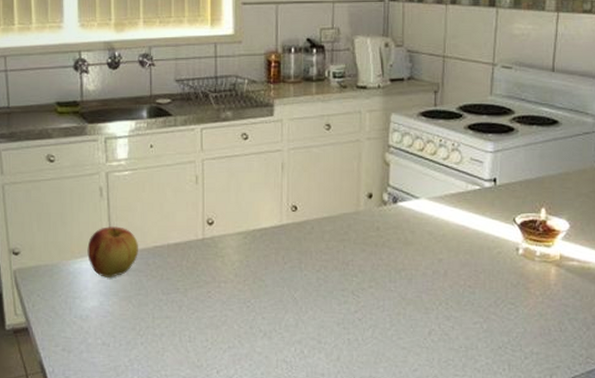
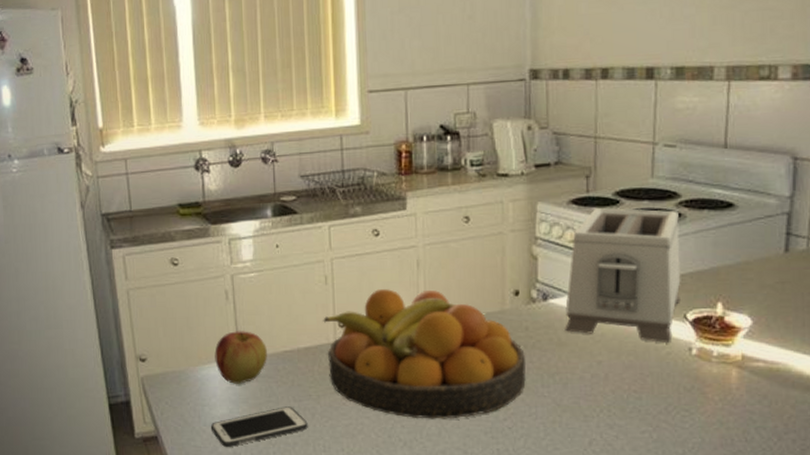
cell phone: none [81,299,175,339] -> present [210,406,308,448]
fruit bowl: none [192,190,375,311] -> present [323,289,526,419]
toaster: none [411,121,512,244] -> present [565,208,681,344]

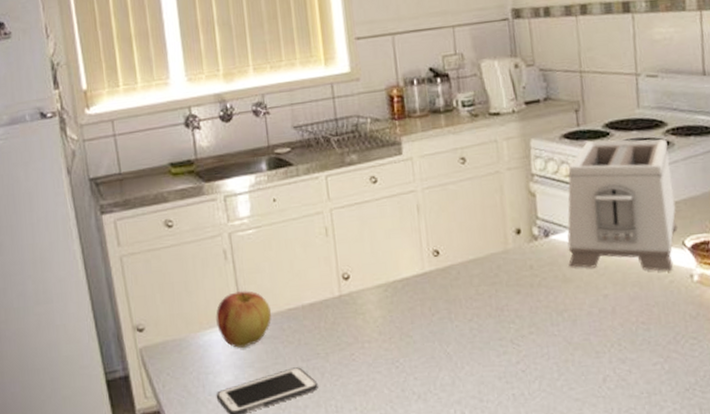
fruit bowl: present [323,289,526,419] -> none [326,235,535,370]

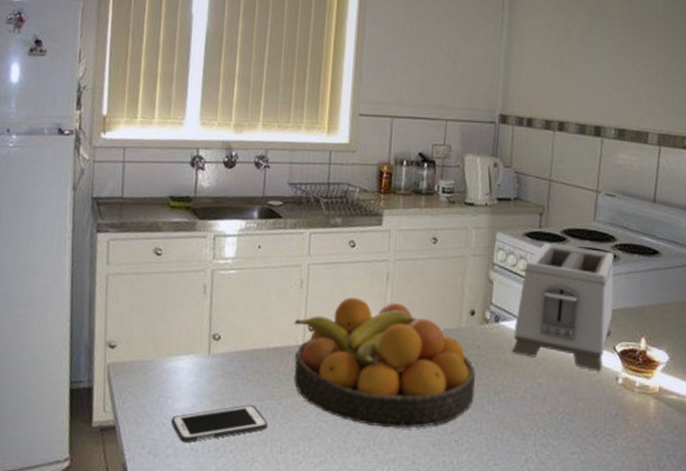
apple: present [216,290,272,348] -> none [184,324,238,379]
fruit bowl: none [326,235,535,370] -> present [293,297,475,429]

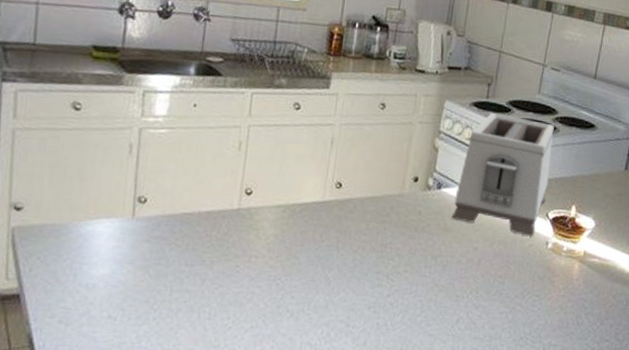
cell phone: present [171,405,268,443] -> none [86,270,197,311]
fruit bowl: present [293,297,475,429] -> none [226,161,415,293]

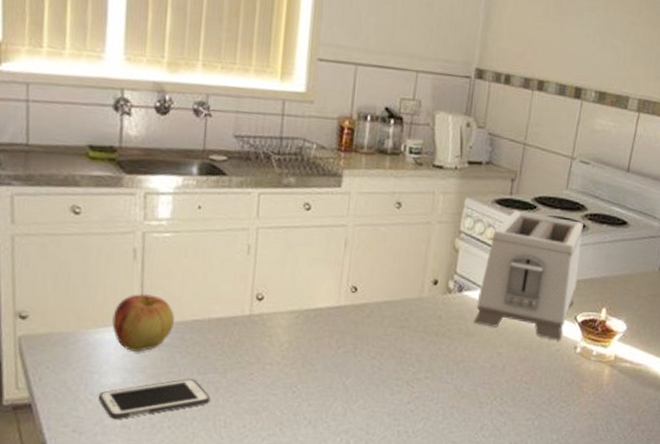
cell phone: none [86,270,197,311] -> present [98,379,210,420]
apple: none [104,186,166,244] -> present [112,293,175,352]

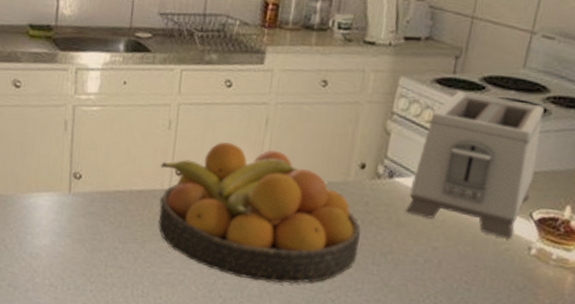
cell phone: present [98,379,210,420] -> none [30,246,130,279]
apple: present [112,293,175,352] -> none [44,162,100,218]
fruit bowl: none [239,265,435,400] -> present [158,142,361,284]

